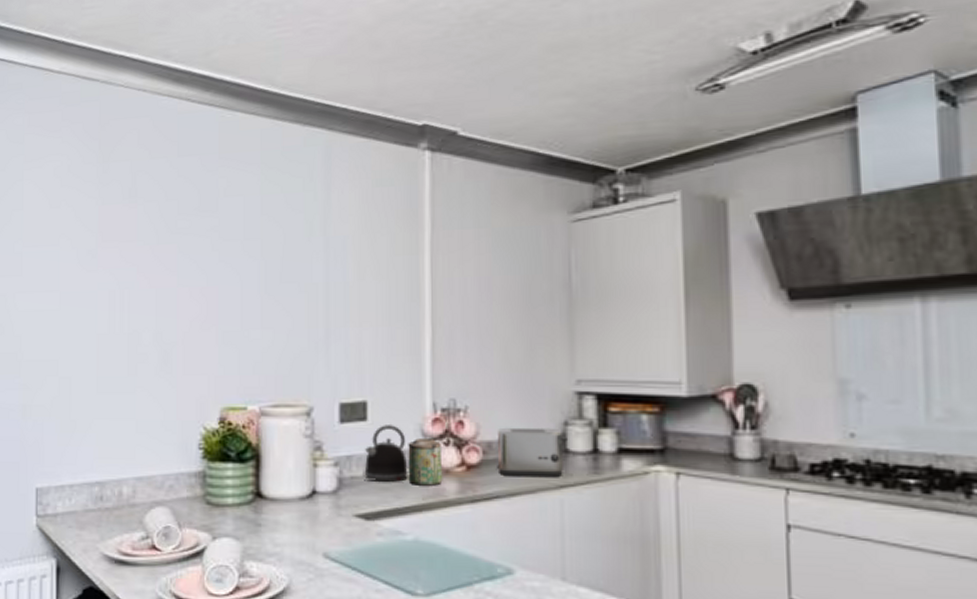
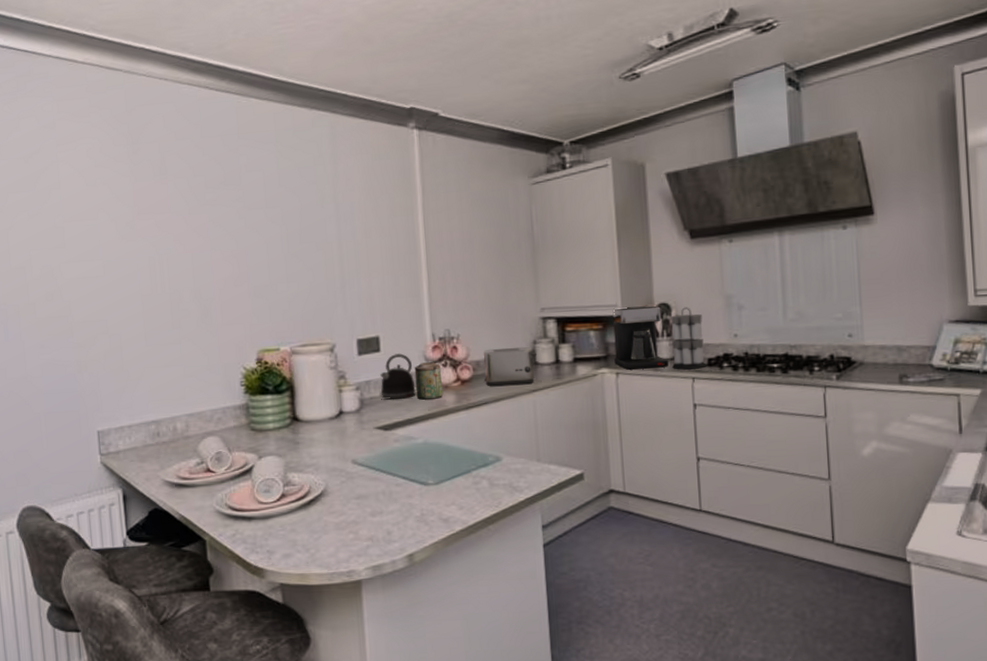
coffee maker: none [674,386,752,471] -> present [612,305,669,370]
spice rack: none [756,391,807,477] -> present [670,307,706,370]

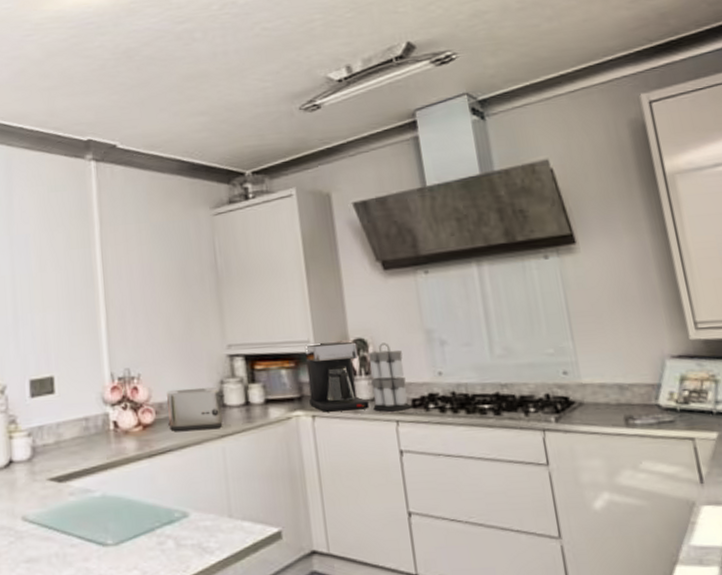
kettle: present [380,353,416,400] -> none [54,395,94,448]
canister: present [414,362,444,400] -> none [91,404,124,447]

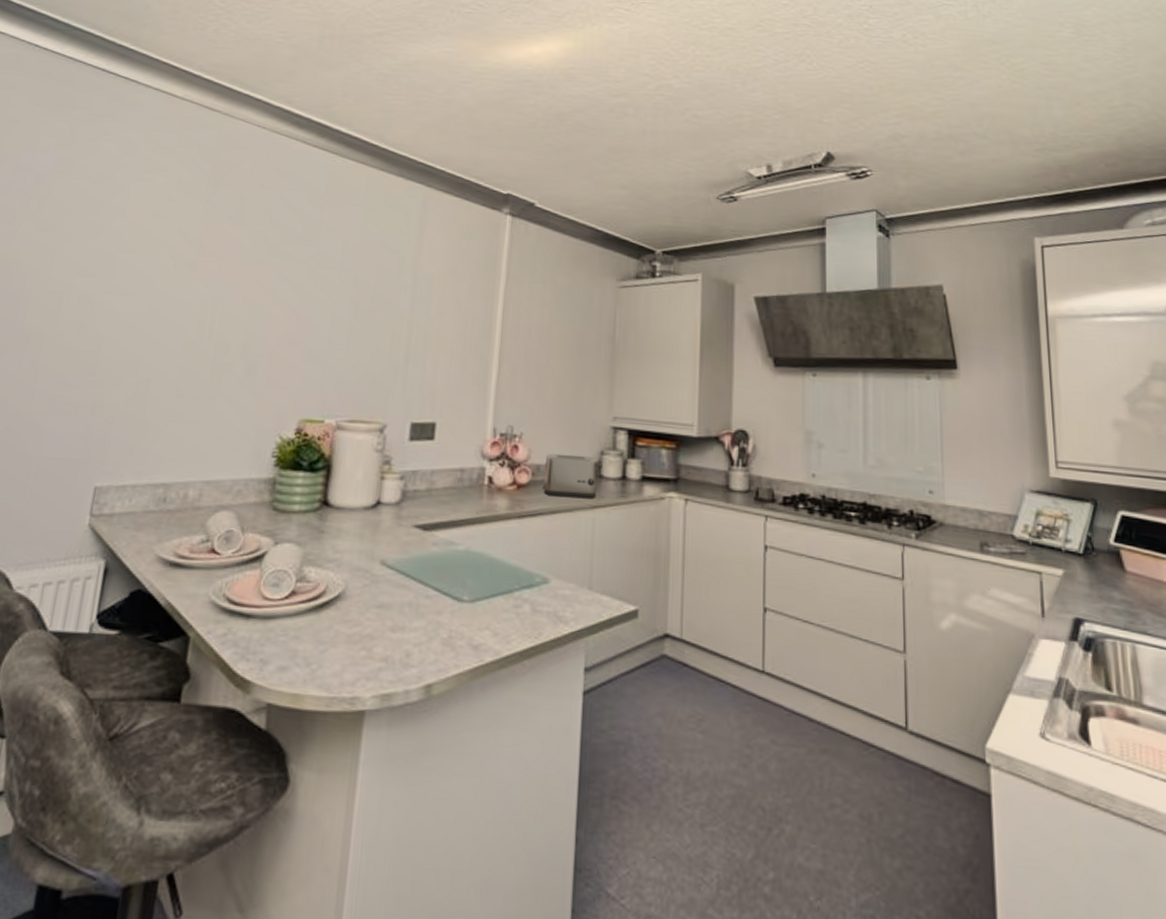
coffee maker: present [304,341,369,412] -> none [684,428,741,500]
spice rack: present [368,342,411,412] -> none [745,437,781,507]

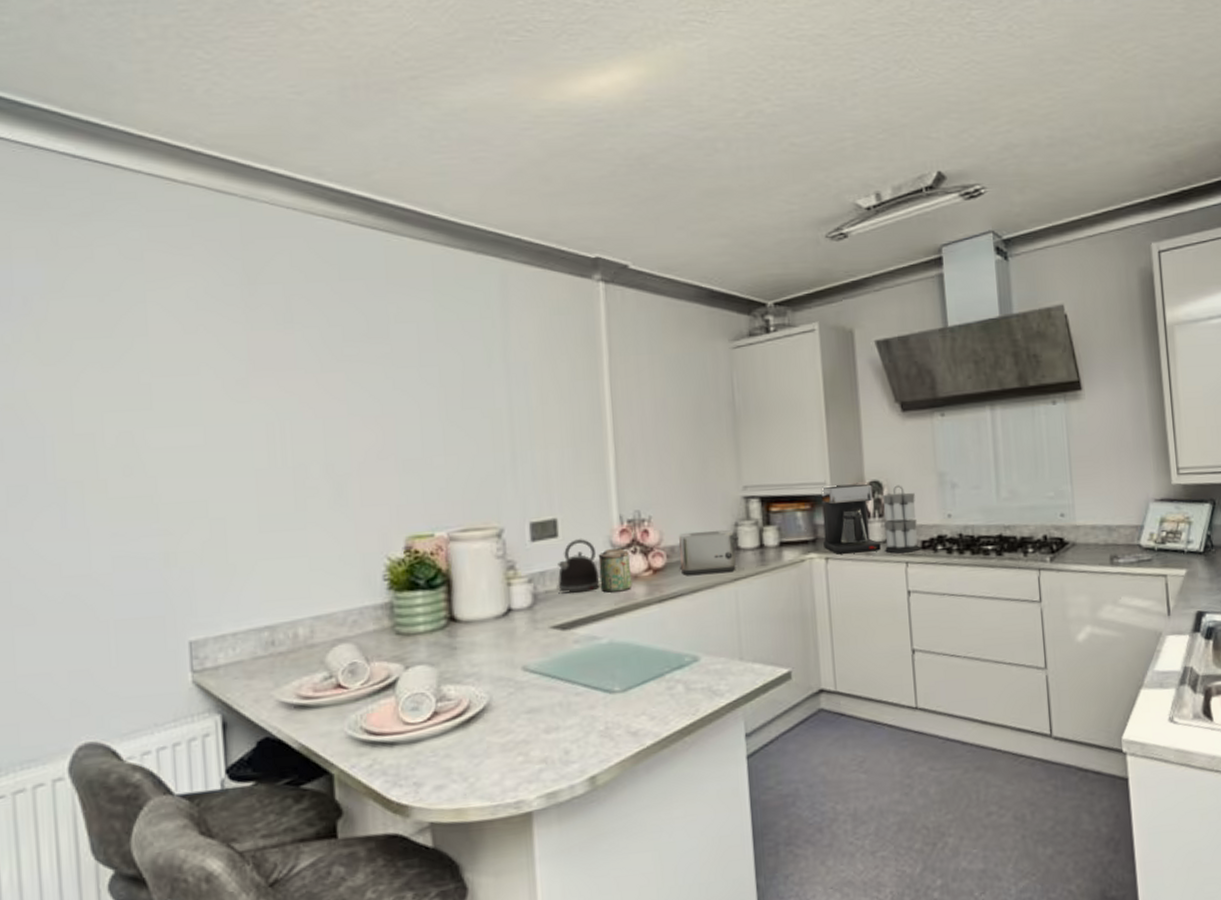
kettle: none [426,445,466,497] -> present [558,539,600,594]
canister: none [465,459,497,502] -> present [598,548,633,593]
coffee maker: none [684,428,741,500] -> present [821,483,881,554]
spice rack: none [745,437,781,507] -> present [882,485,920,554]

